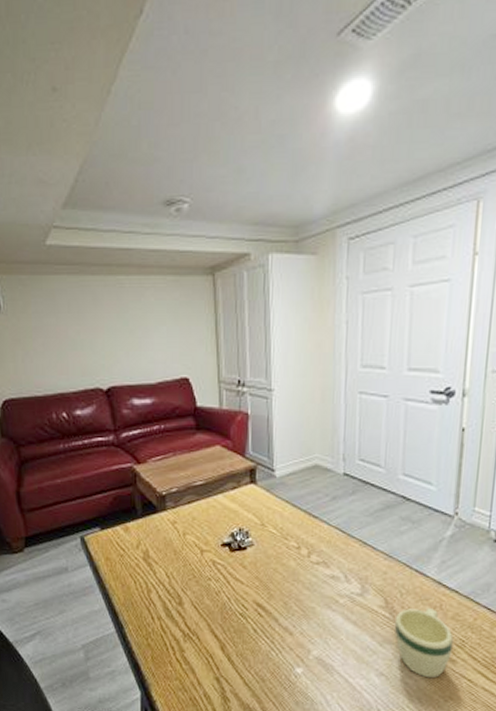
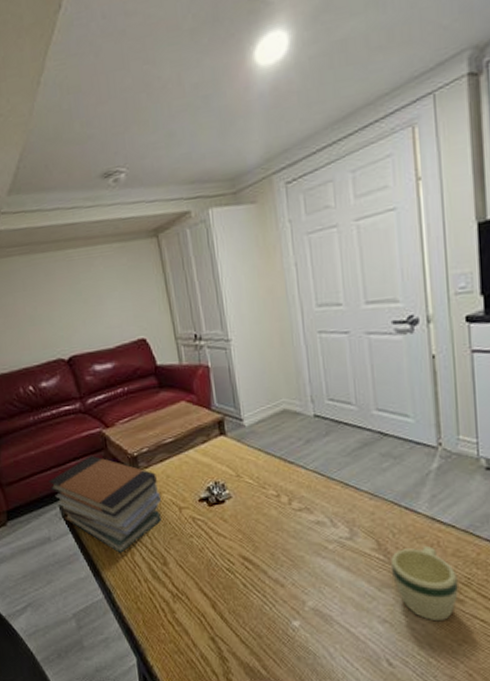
book stack: none [73,489,185,591] -> present [49,455,162,554]

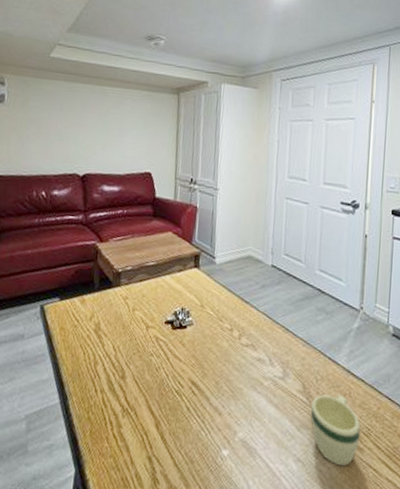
book stack: present [49,455,162,554] -> none [36,263,134,362]

